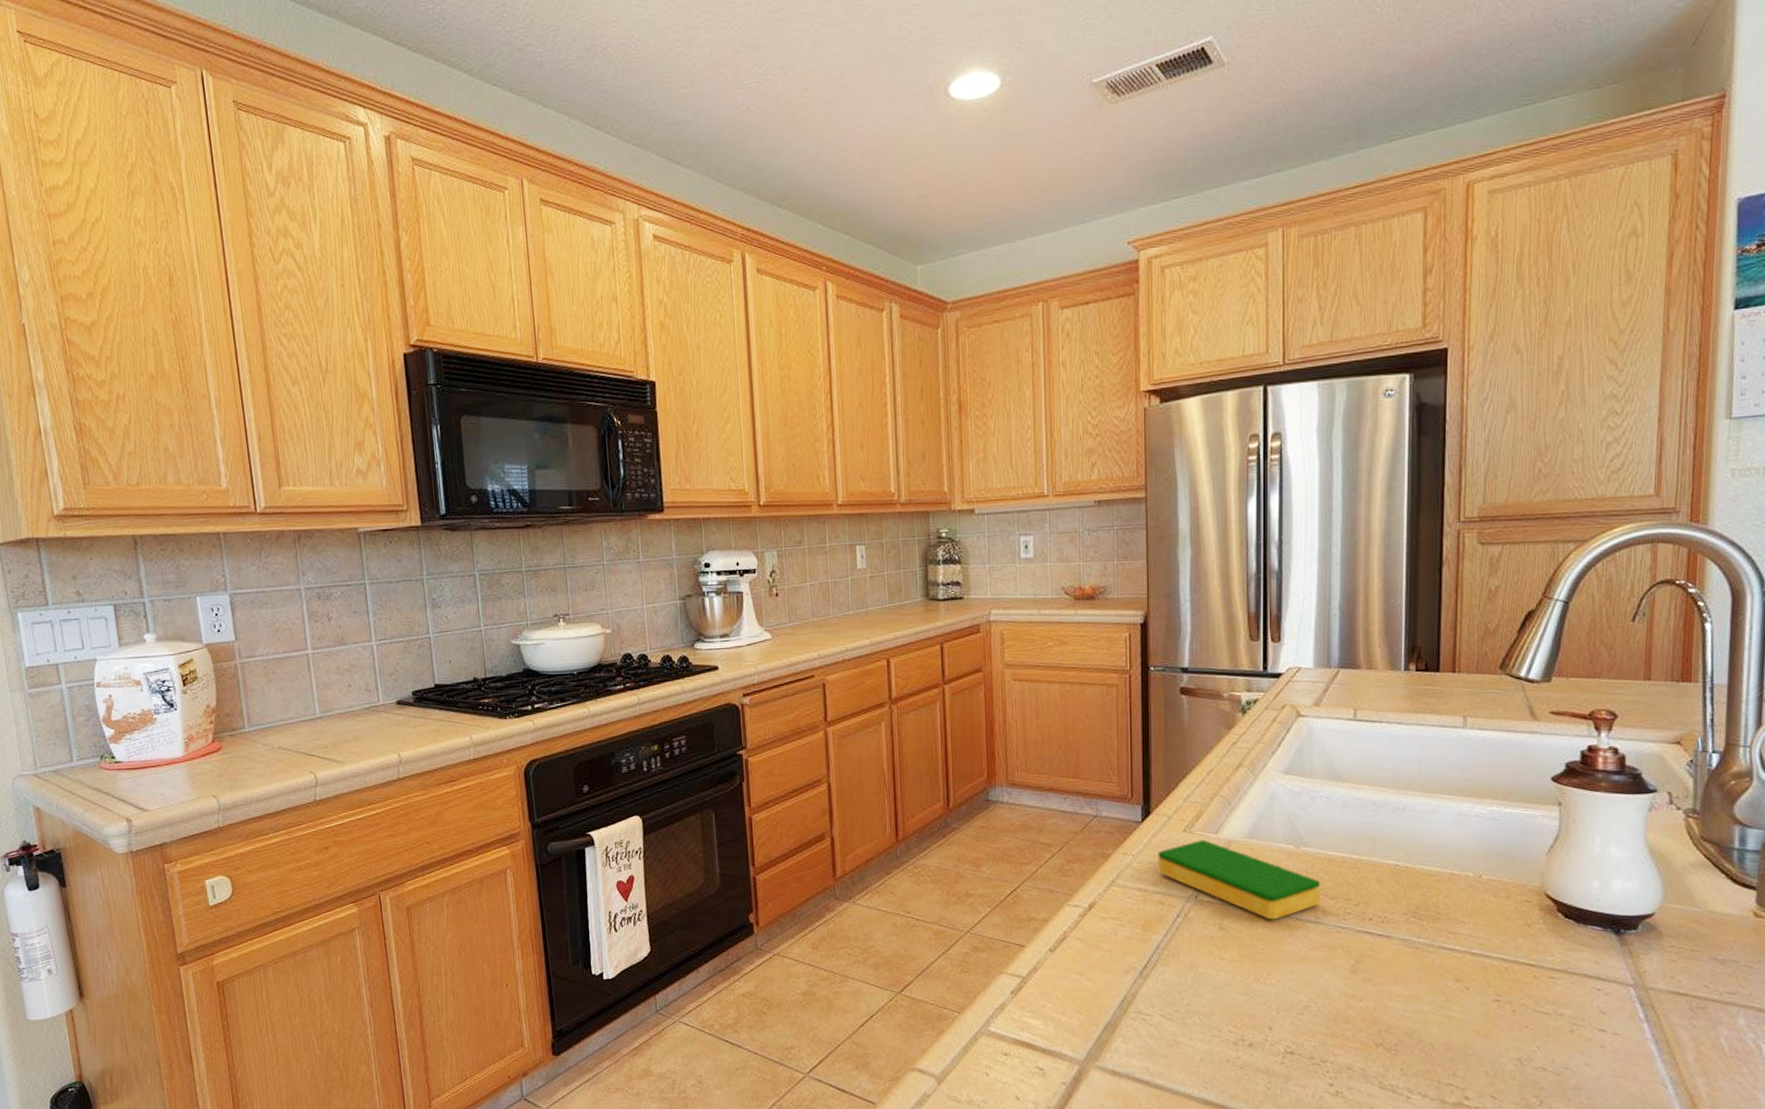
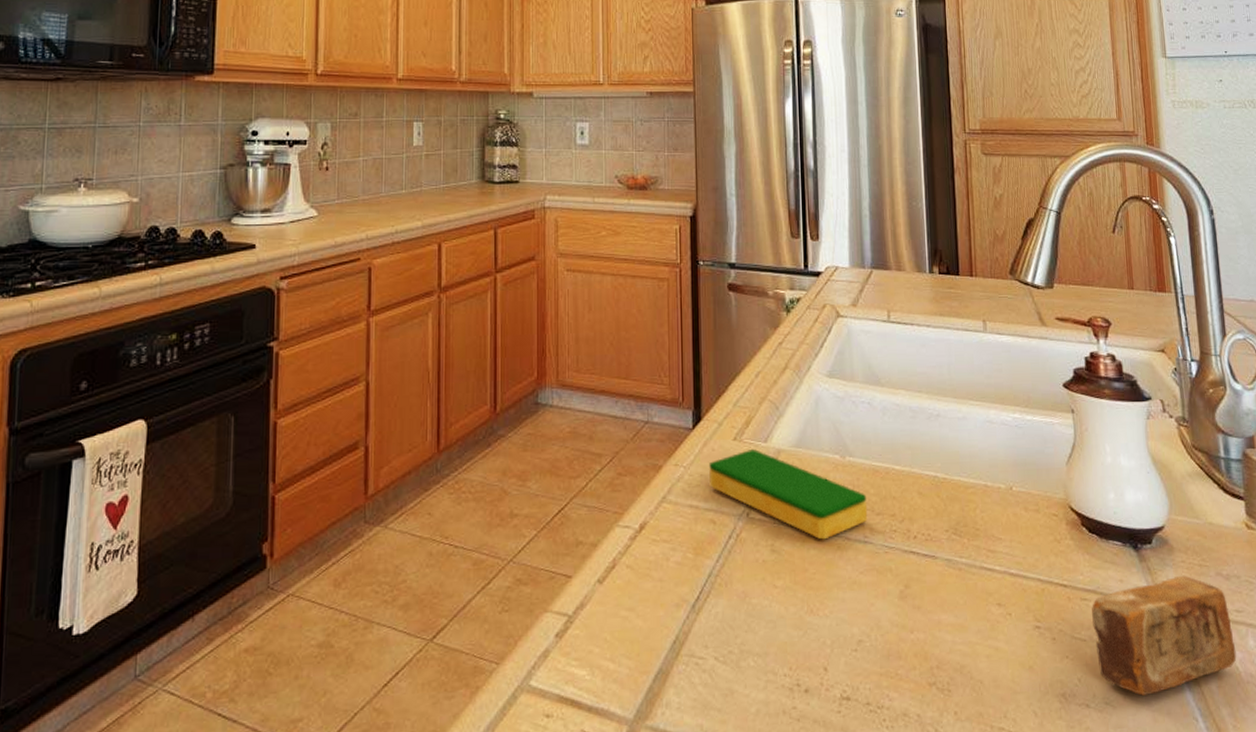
soap bar: none [1558,960,1722,1063] -> present [1091,576,1237,696]

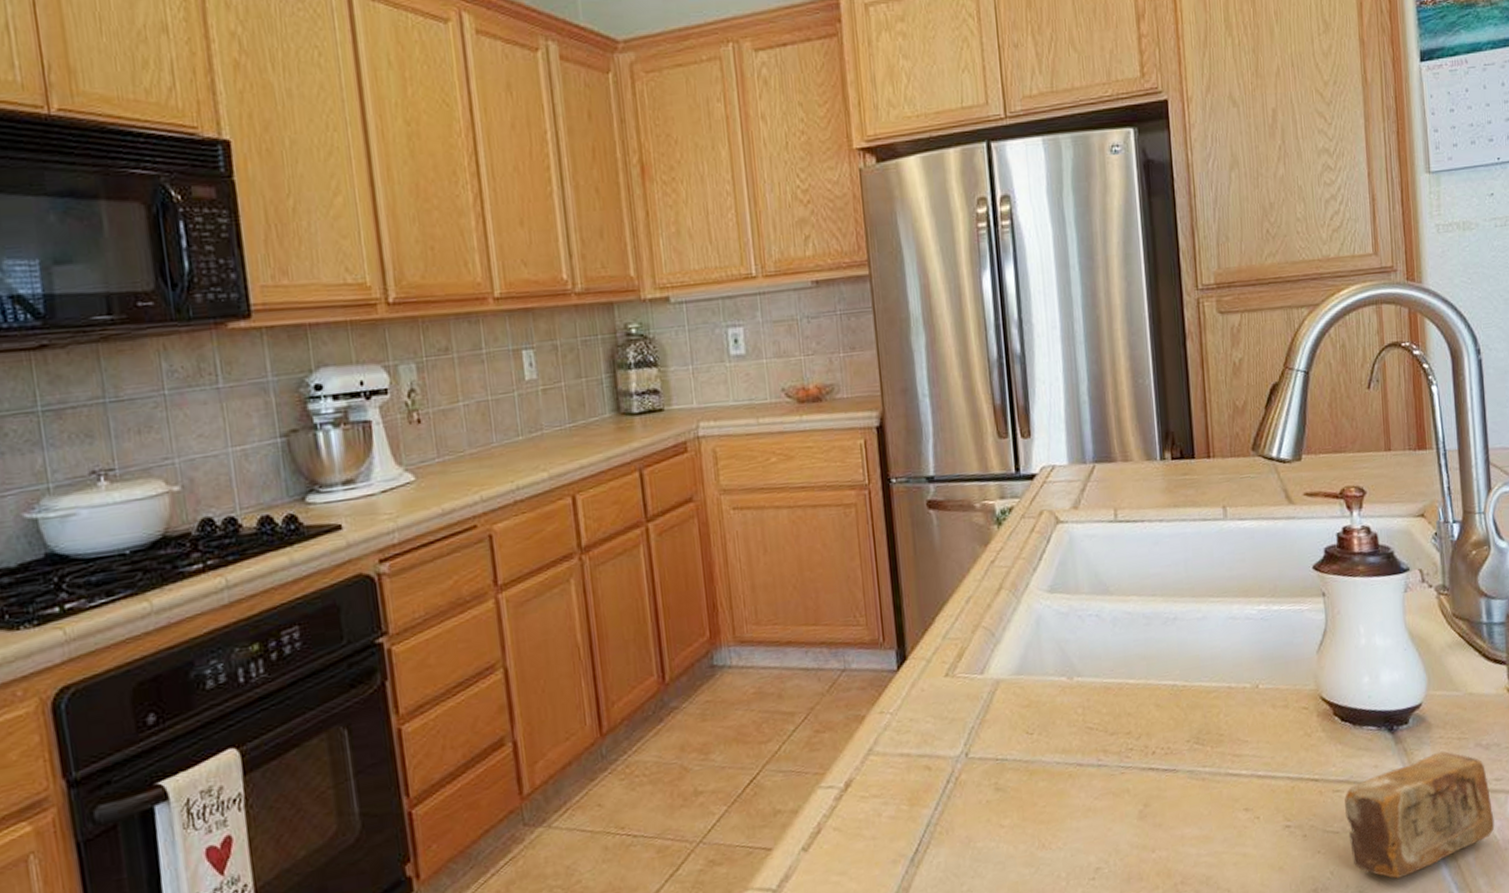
dish sponge: present [708,449,868,540] -> none [919,683,1101,771]

